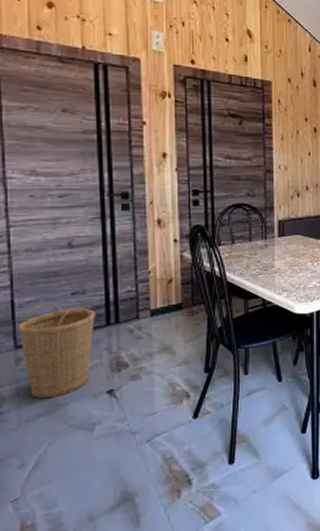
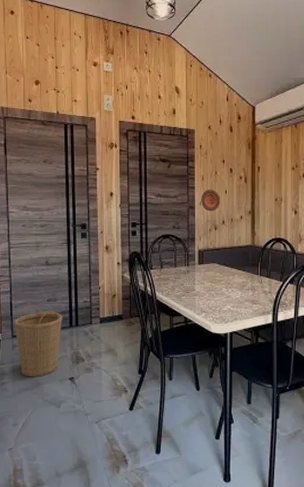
decorative plate: none [280,151,304,176] -> present [201,189,221,212]

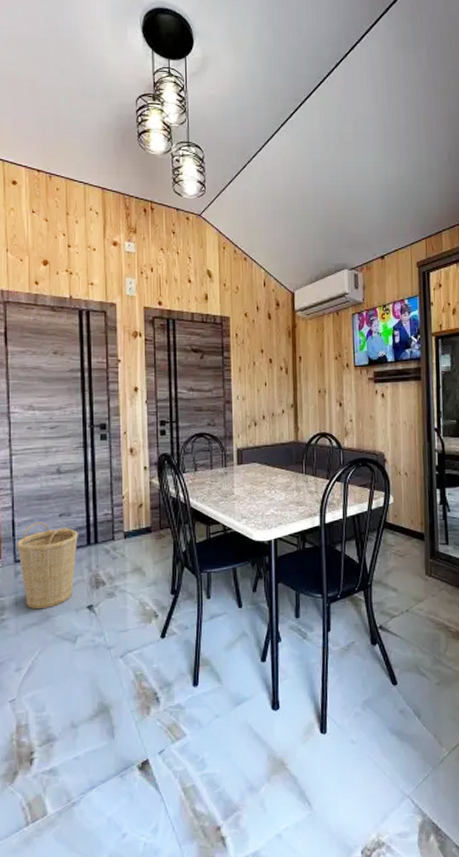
decorative plate: present [201,189,221,212] -> none [238,382,260,406]

